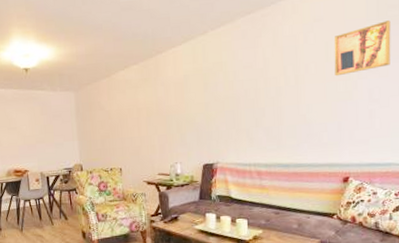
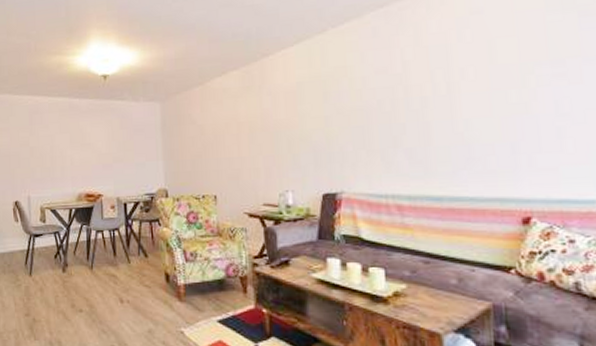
wall art: present [334,20,391,77] -> none [499,11,585,83]

